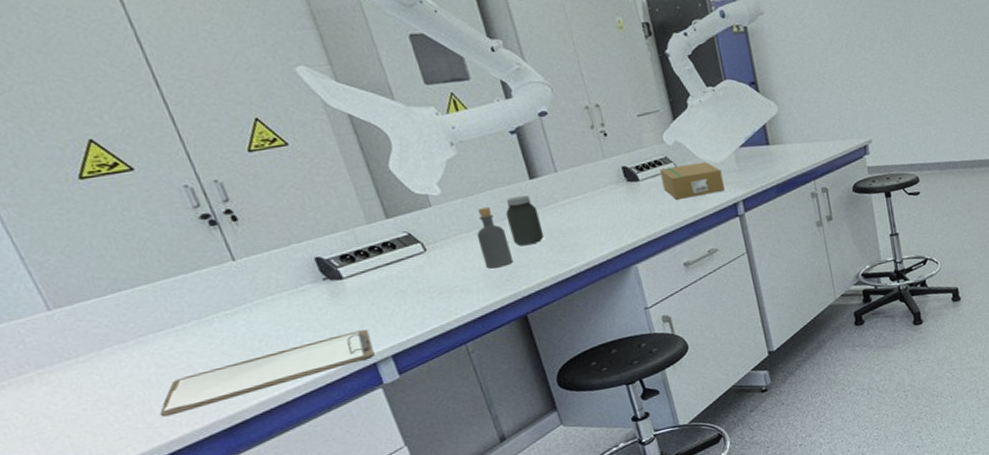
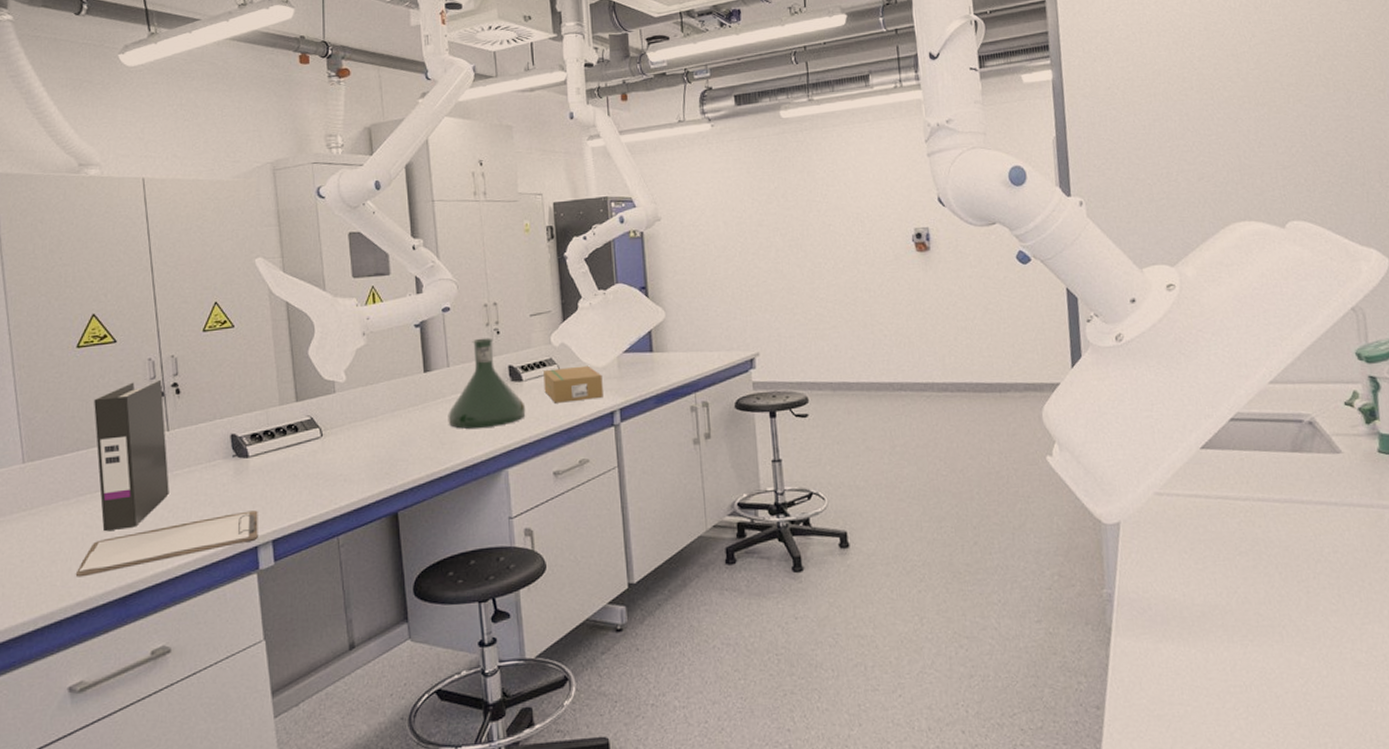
binder: none [124,207,255,370] -> present [94,379,169,532]
bottle: present [476,206,513,269] -> none [368,396,395,460]
jar: present [505,195,544,246] -> none [397,387,427,439]
flask: none [564,140,647,231] -> present [448,337,526,429]

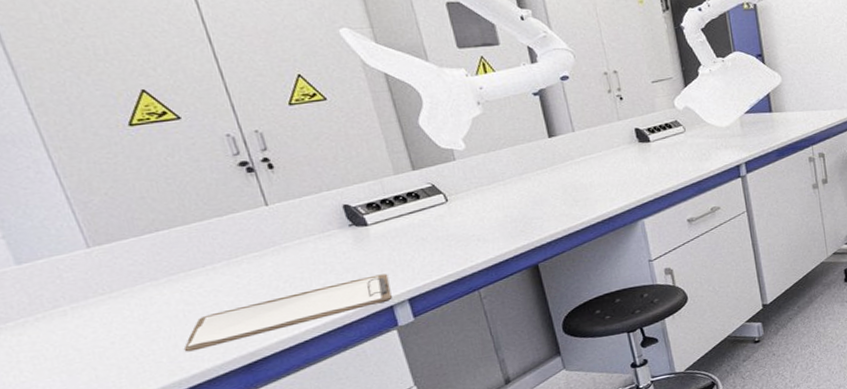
binder: present [94,379,169,532] -> none [166,155,281,307]
flask: present [448,337,526,429] -> none [578,103,656,187]
box: present [544,365,603,403] -> none [670,126,729,160]

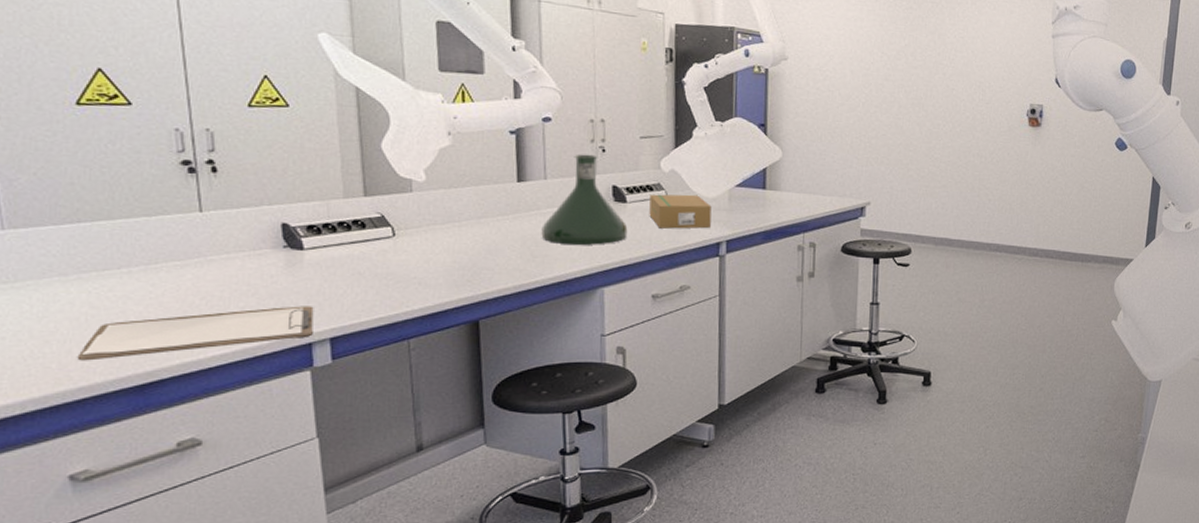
flask: none [578,103,656,187] -> present [541,154,628,245]
box: none [670,126,729,160] -> present [649,194,712,229]

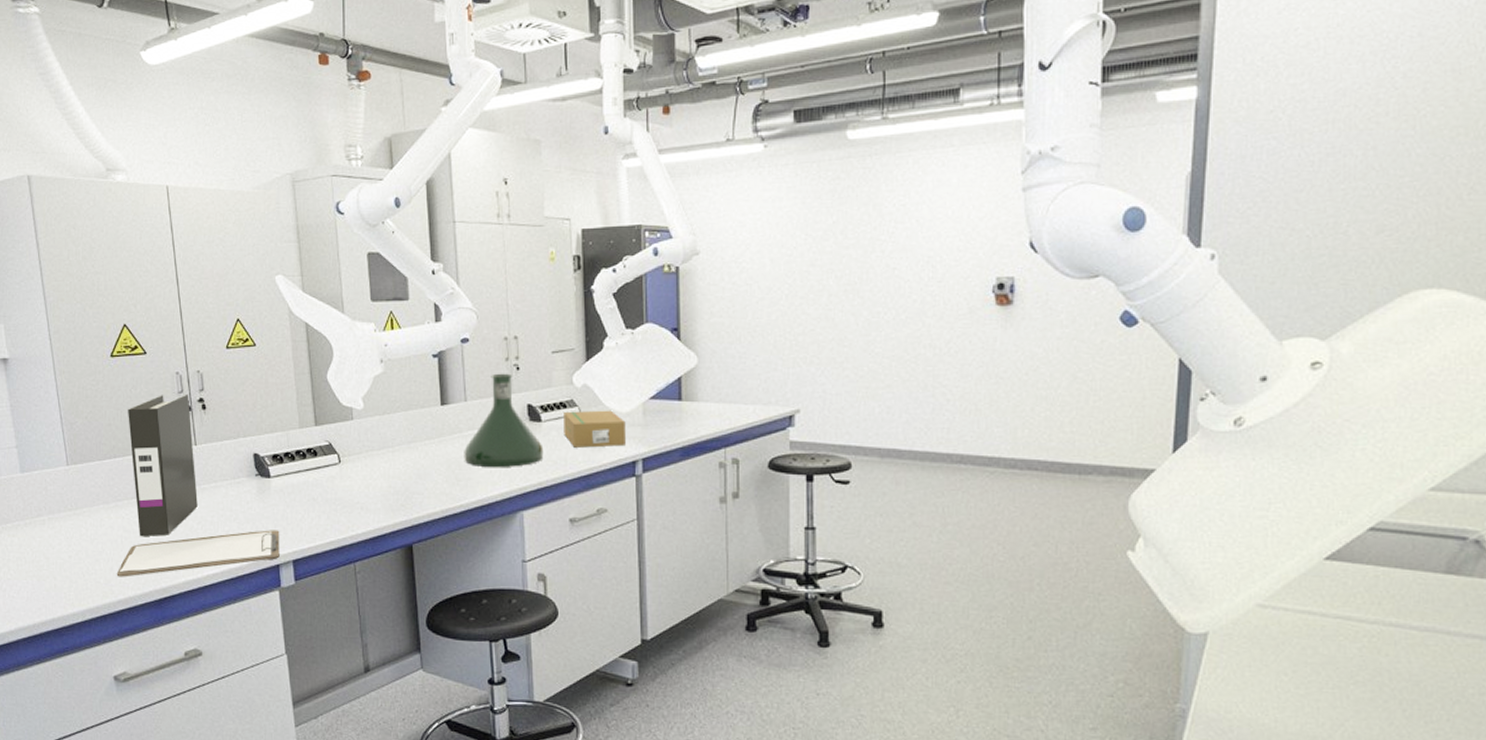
binder: none [101,153,202,315] -> present [128,393,198,537]

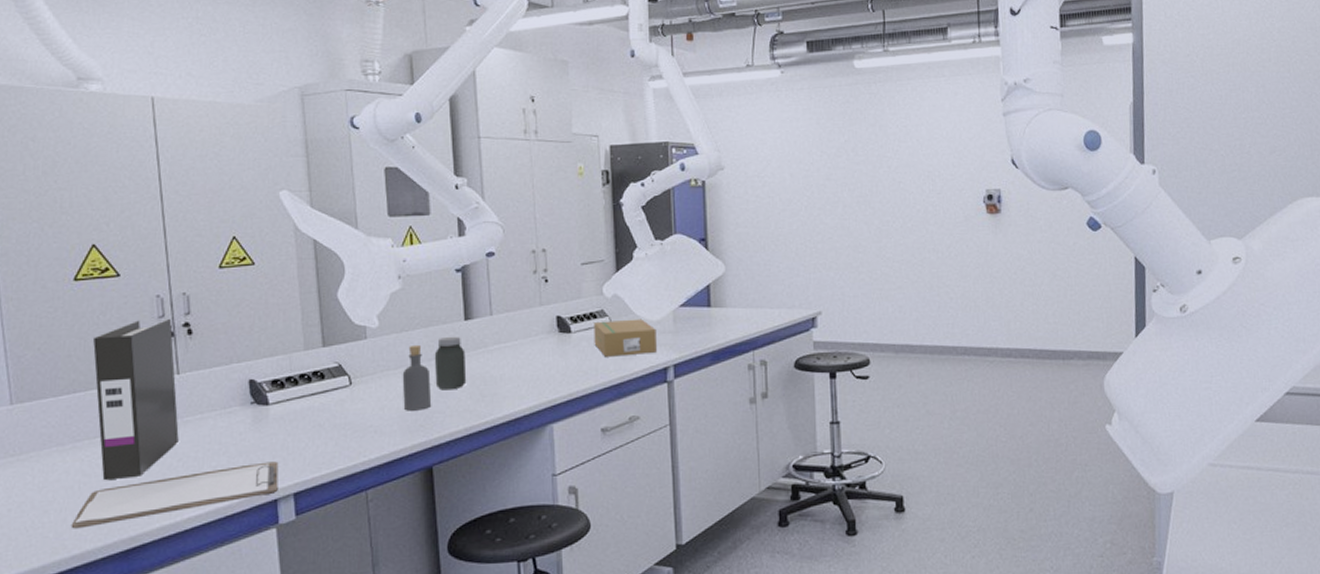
bottle: none [385,427,410,491] -> present [402,344,431,411]
jar: none [413,420,443,473] -> present [434,336,467,390]
flask: present [464,373,544,467] -> none [489,286,574,381]

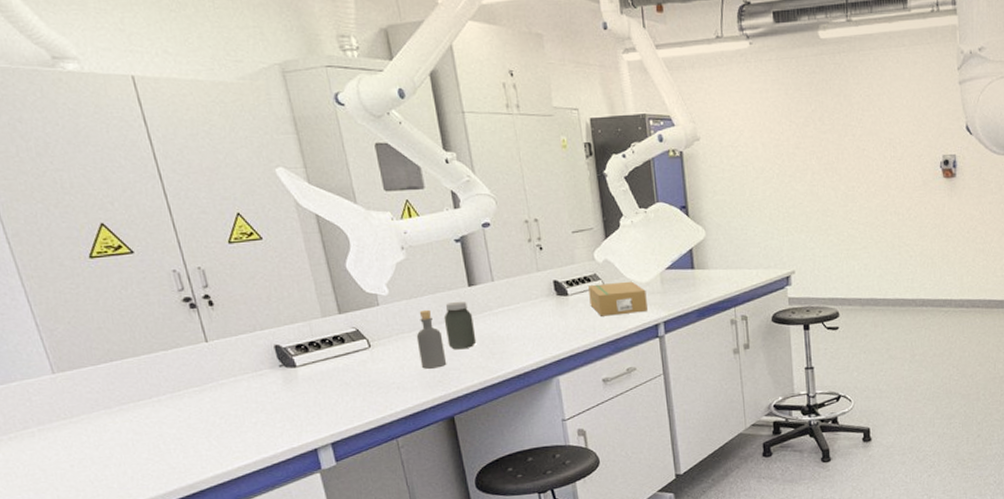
clipboard: present [71,461,279,529] -> none [131,416,317,480]
binder: present [93,318,179,481] -> none [120,291,218,438]

